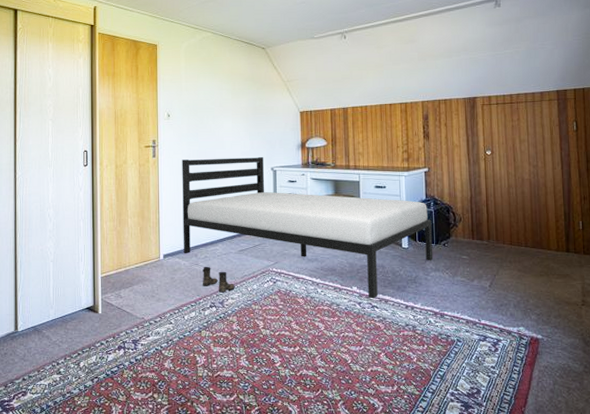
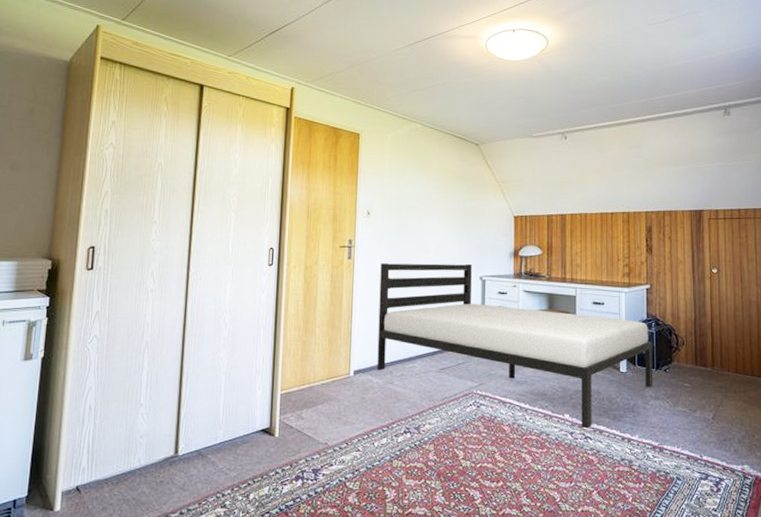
boots: present [203,267,235,292] -> none [397,386,434,416]

